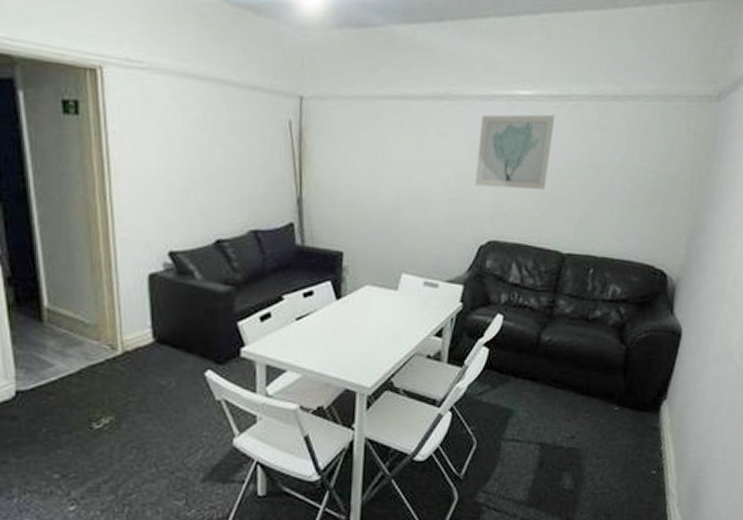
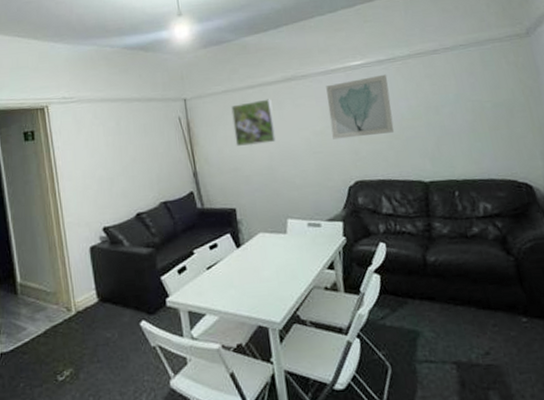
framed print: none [357,117,412,177] -> present [231,99,277,146]

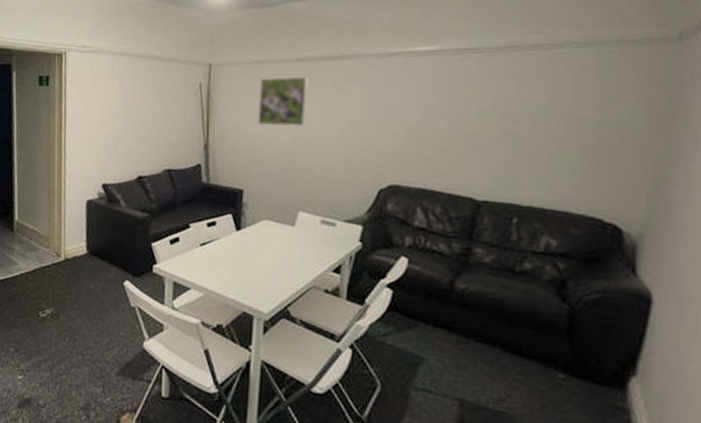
wall art: present [326,74,394,140] -> none [373,66,461,137]

